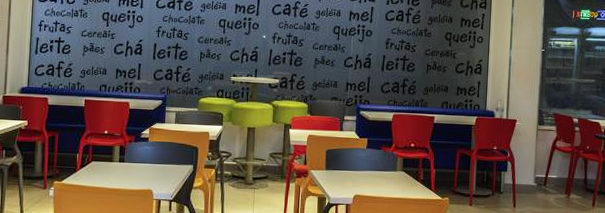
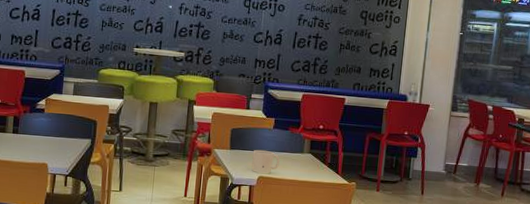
mug: none [347,169,374,193] -> present [251,149,280,174]

